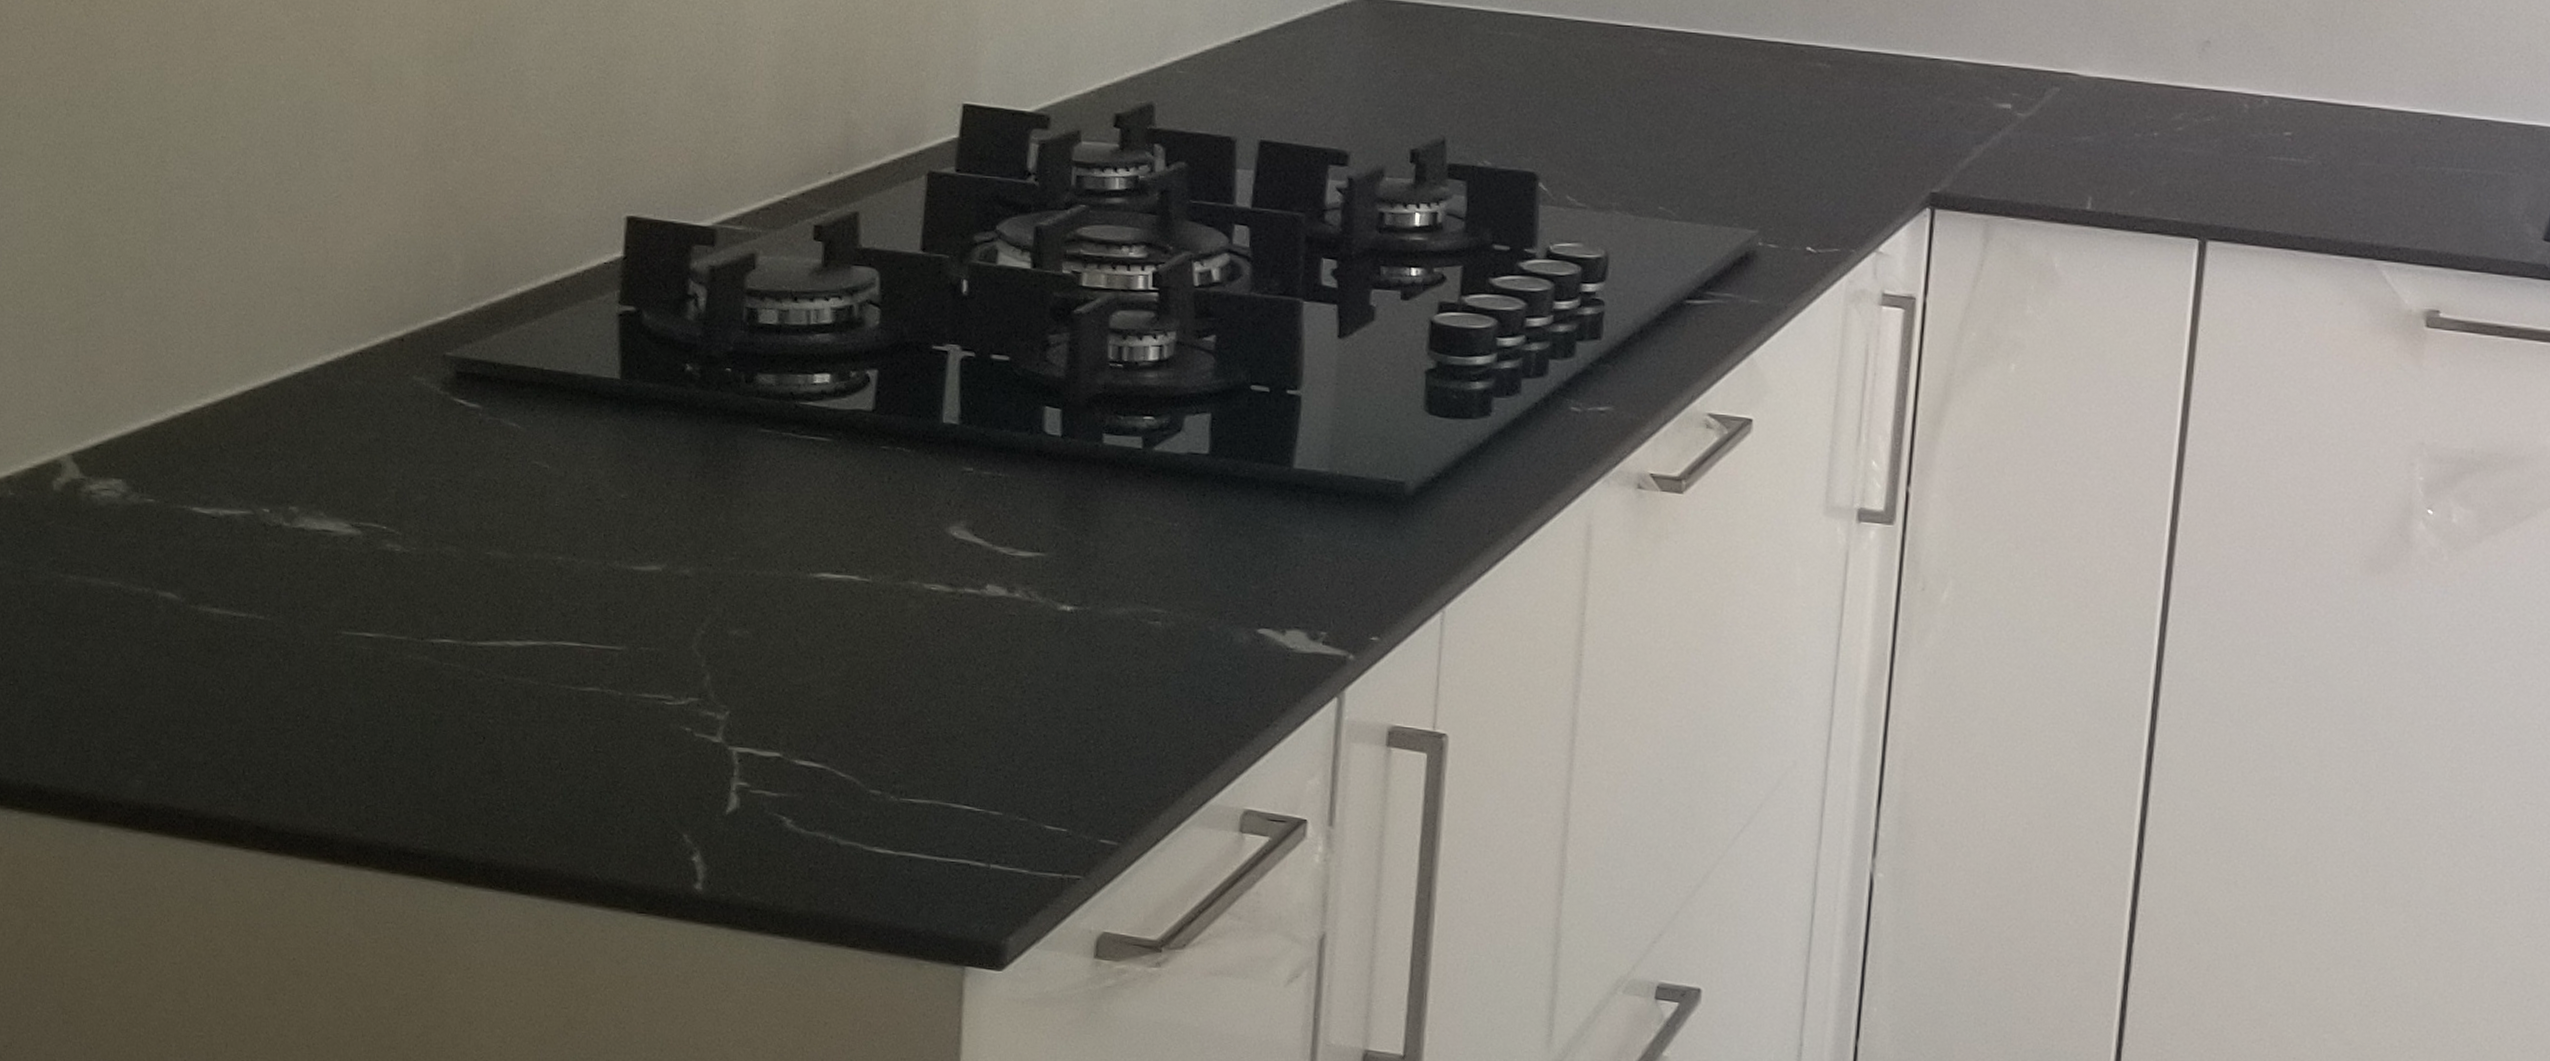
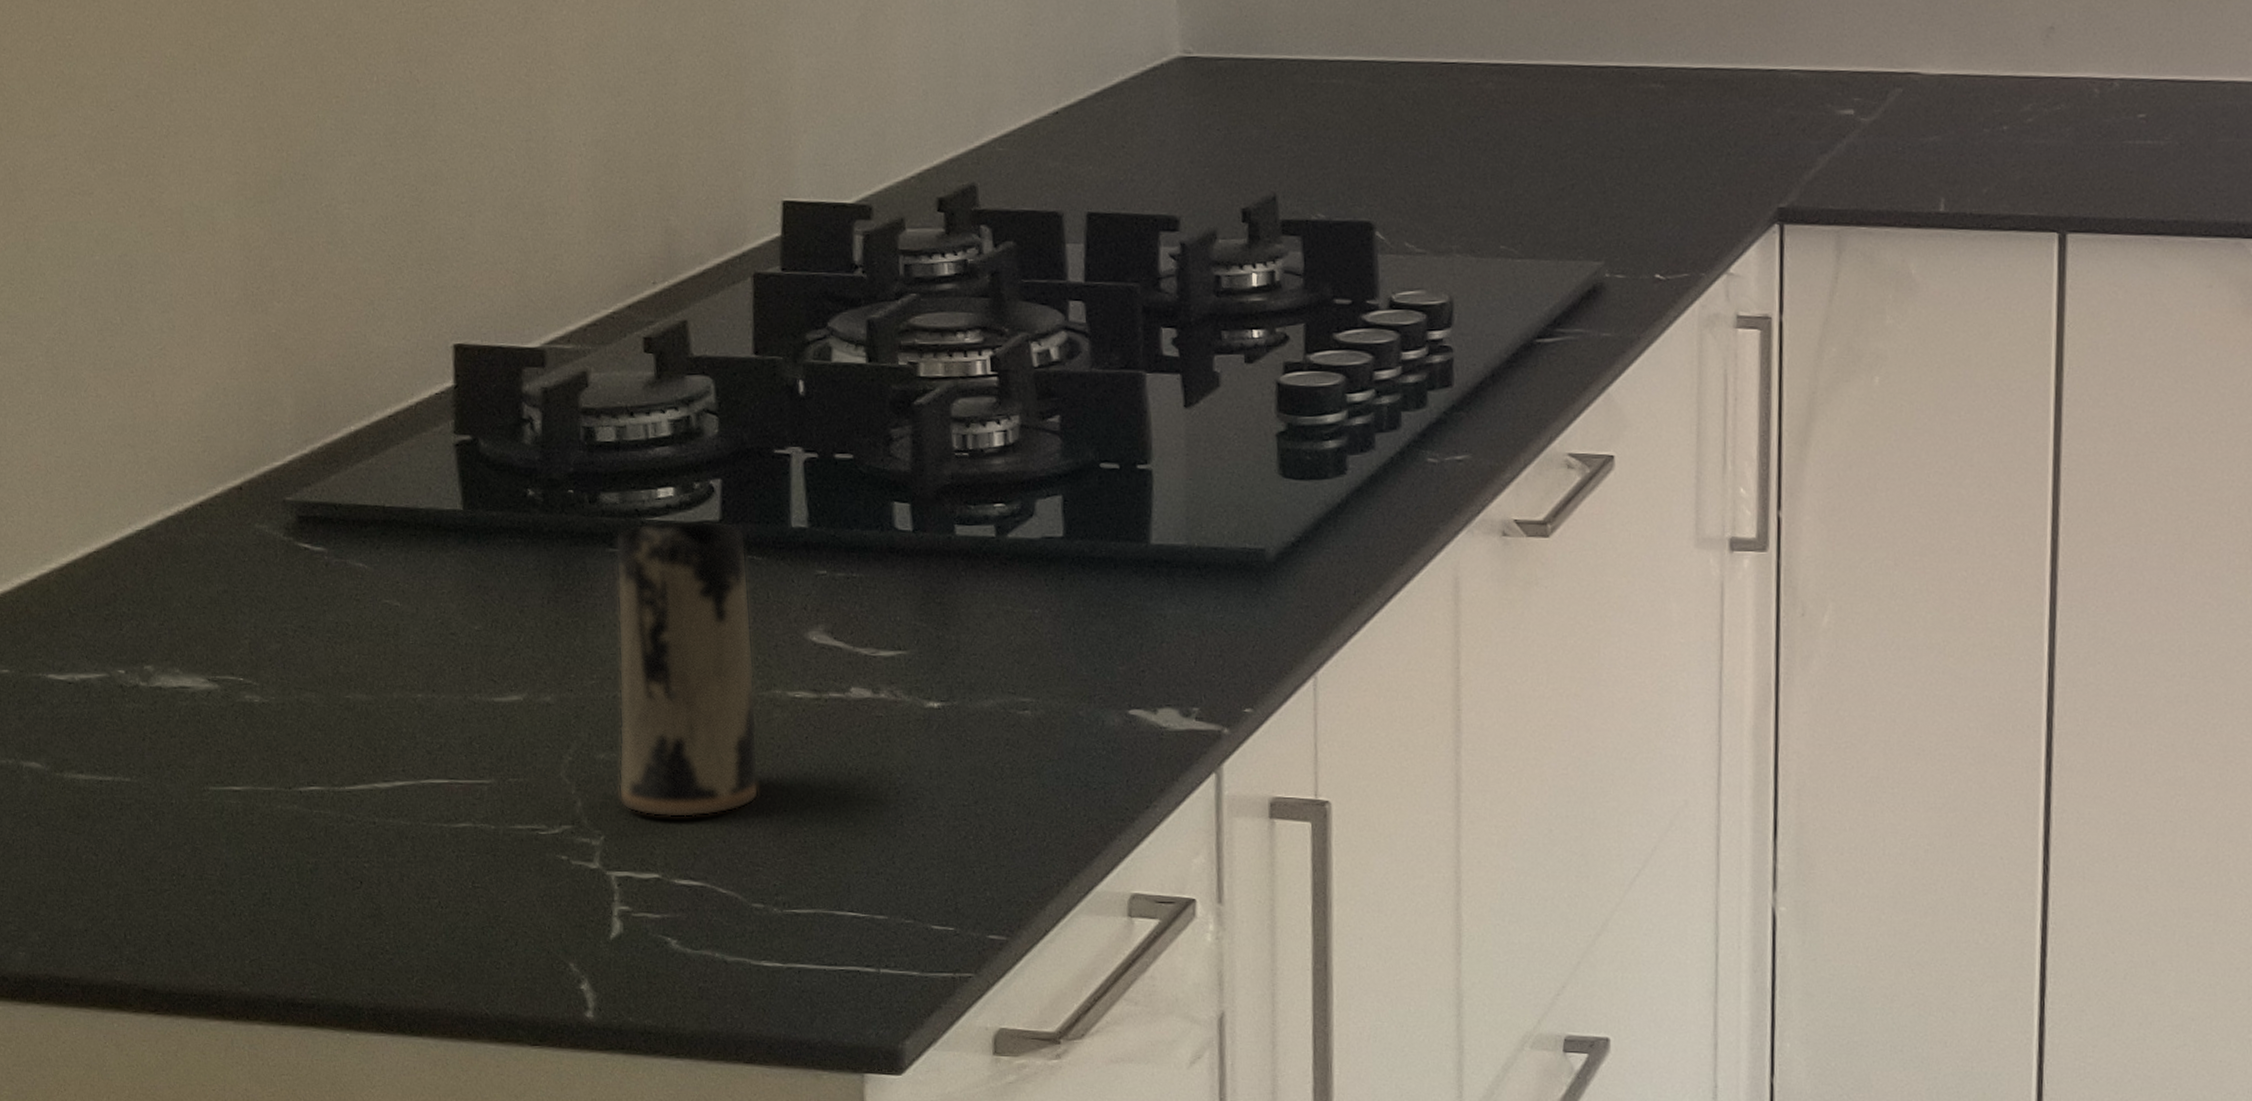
mug: none [748,406,896,700] -> present [615,520,759,818]

